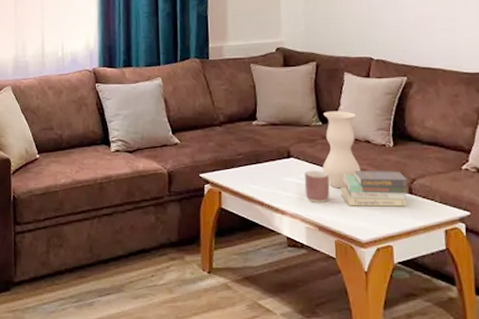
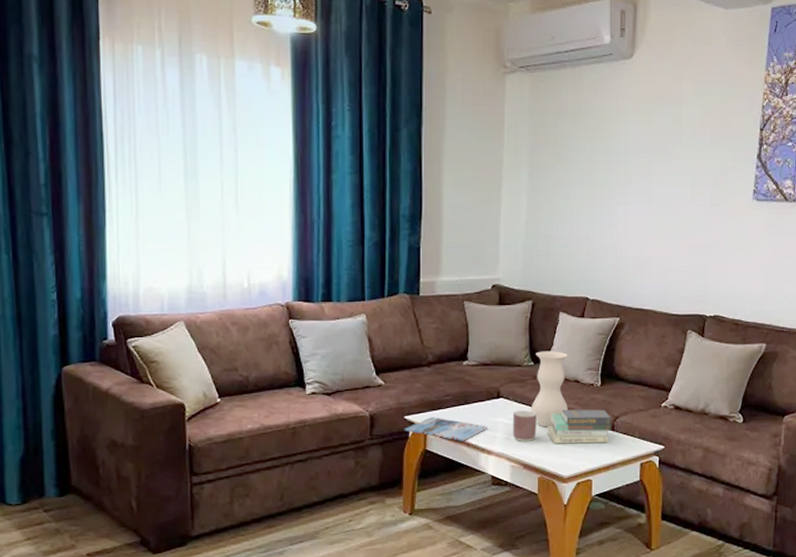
magazine: none [200,175,281,200] -> present [404,417,489,441]

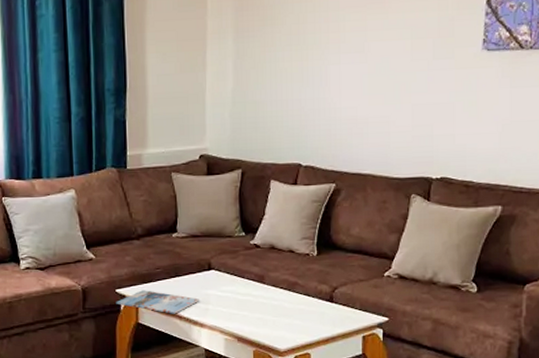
mug: present [512,410,537,441] -> none [224,282,251,314]
vase: present [531,351,569,427] -> none [243,220,283,299]
books: present [547,409,611,444] -> none [261,280,330,317]

